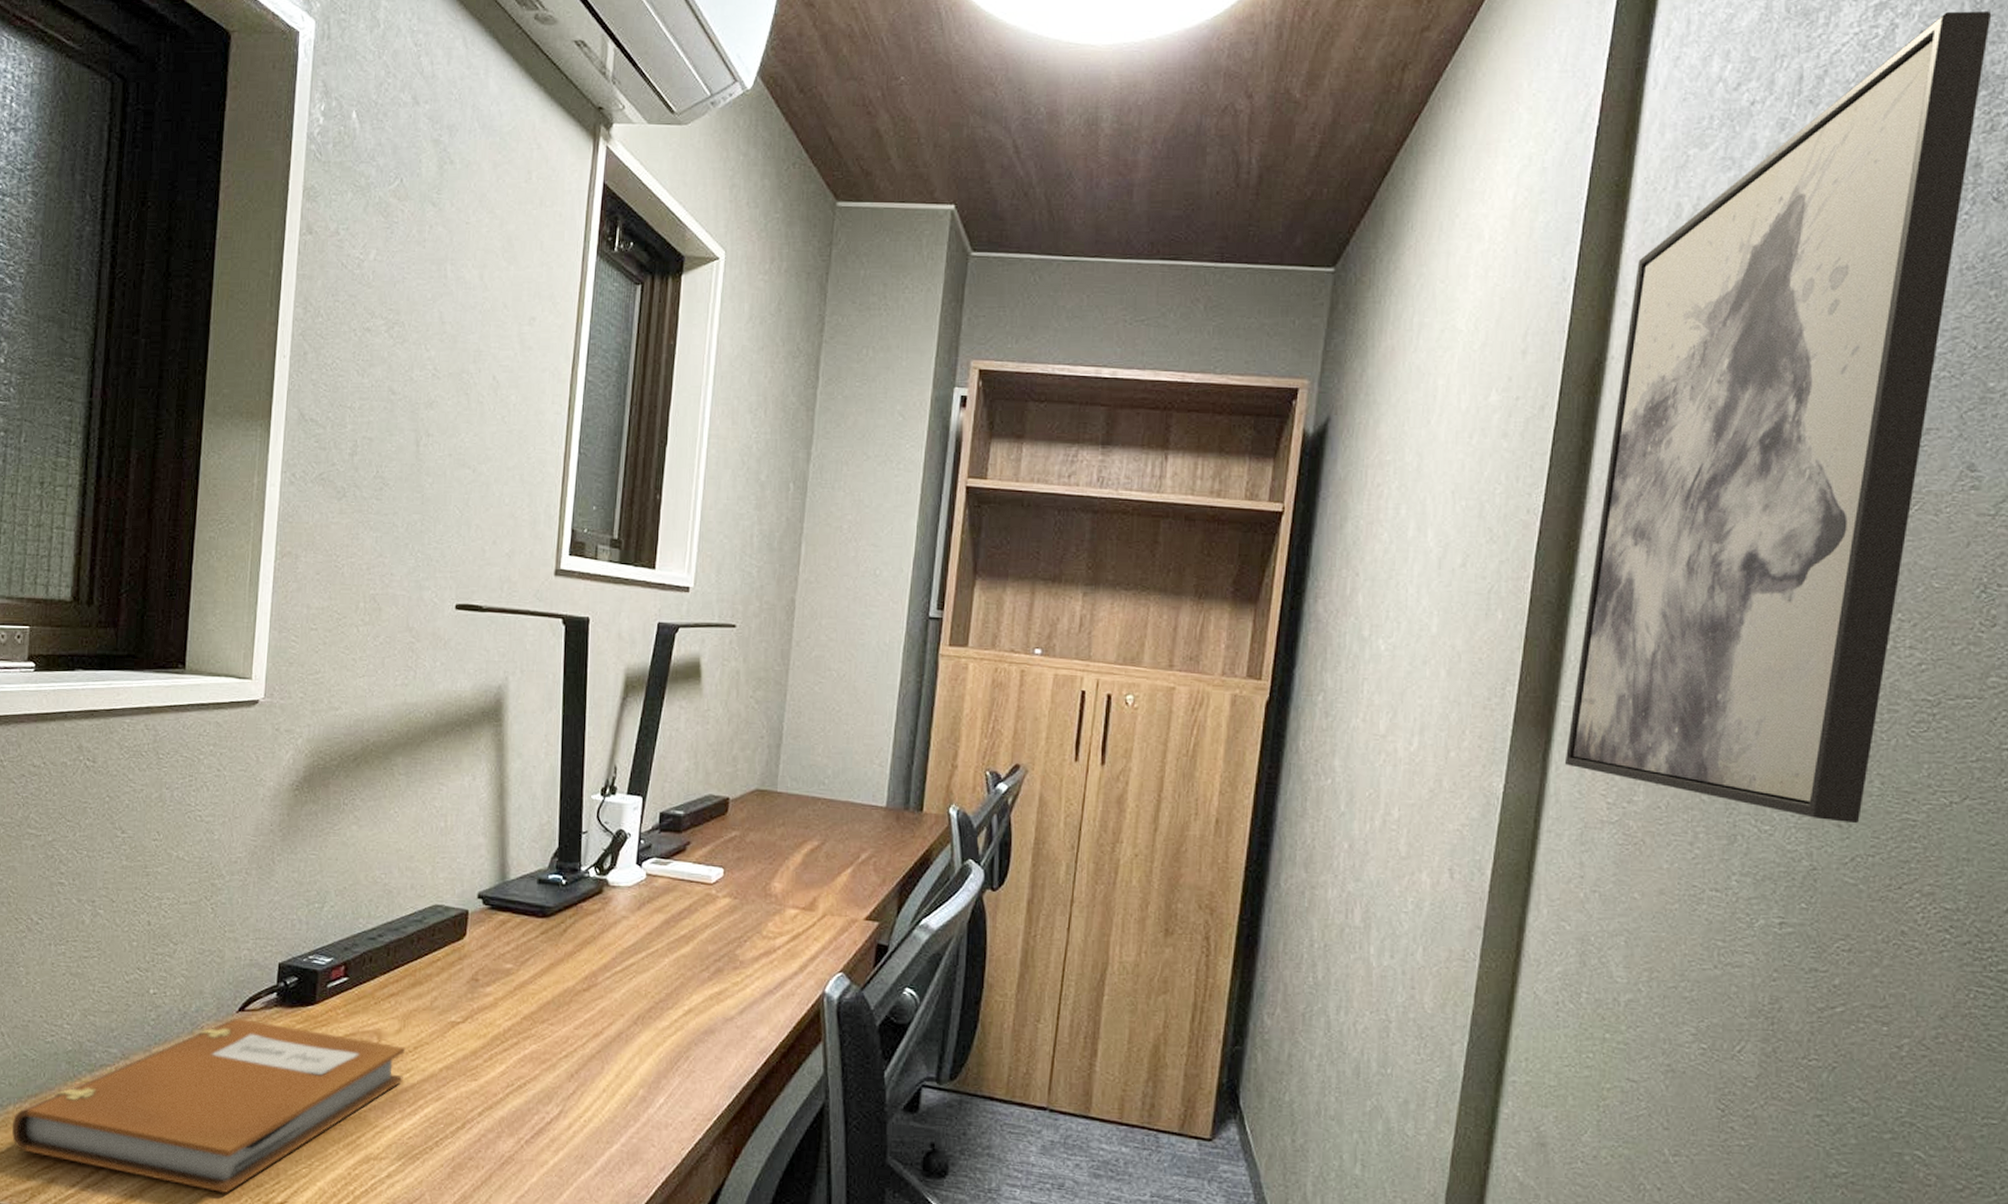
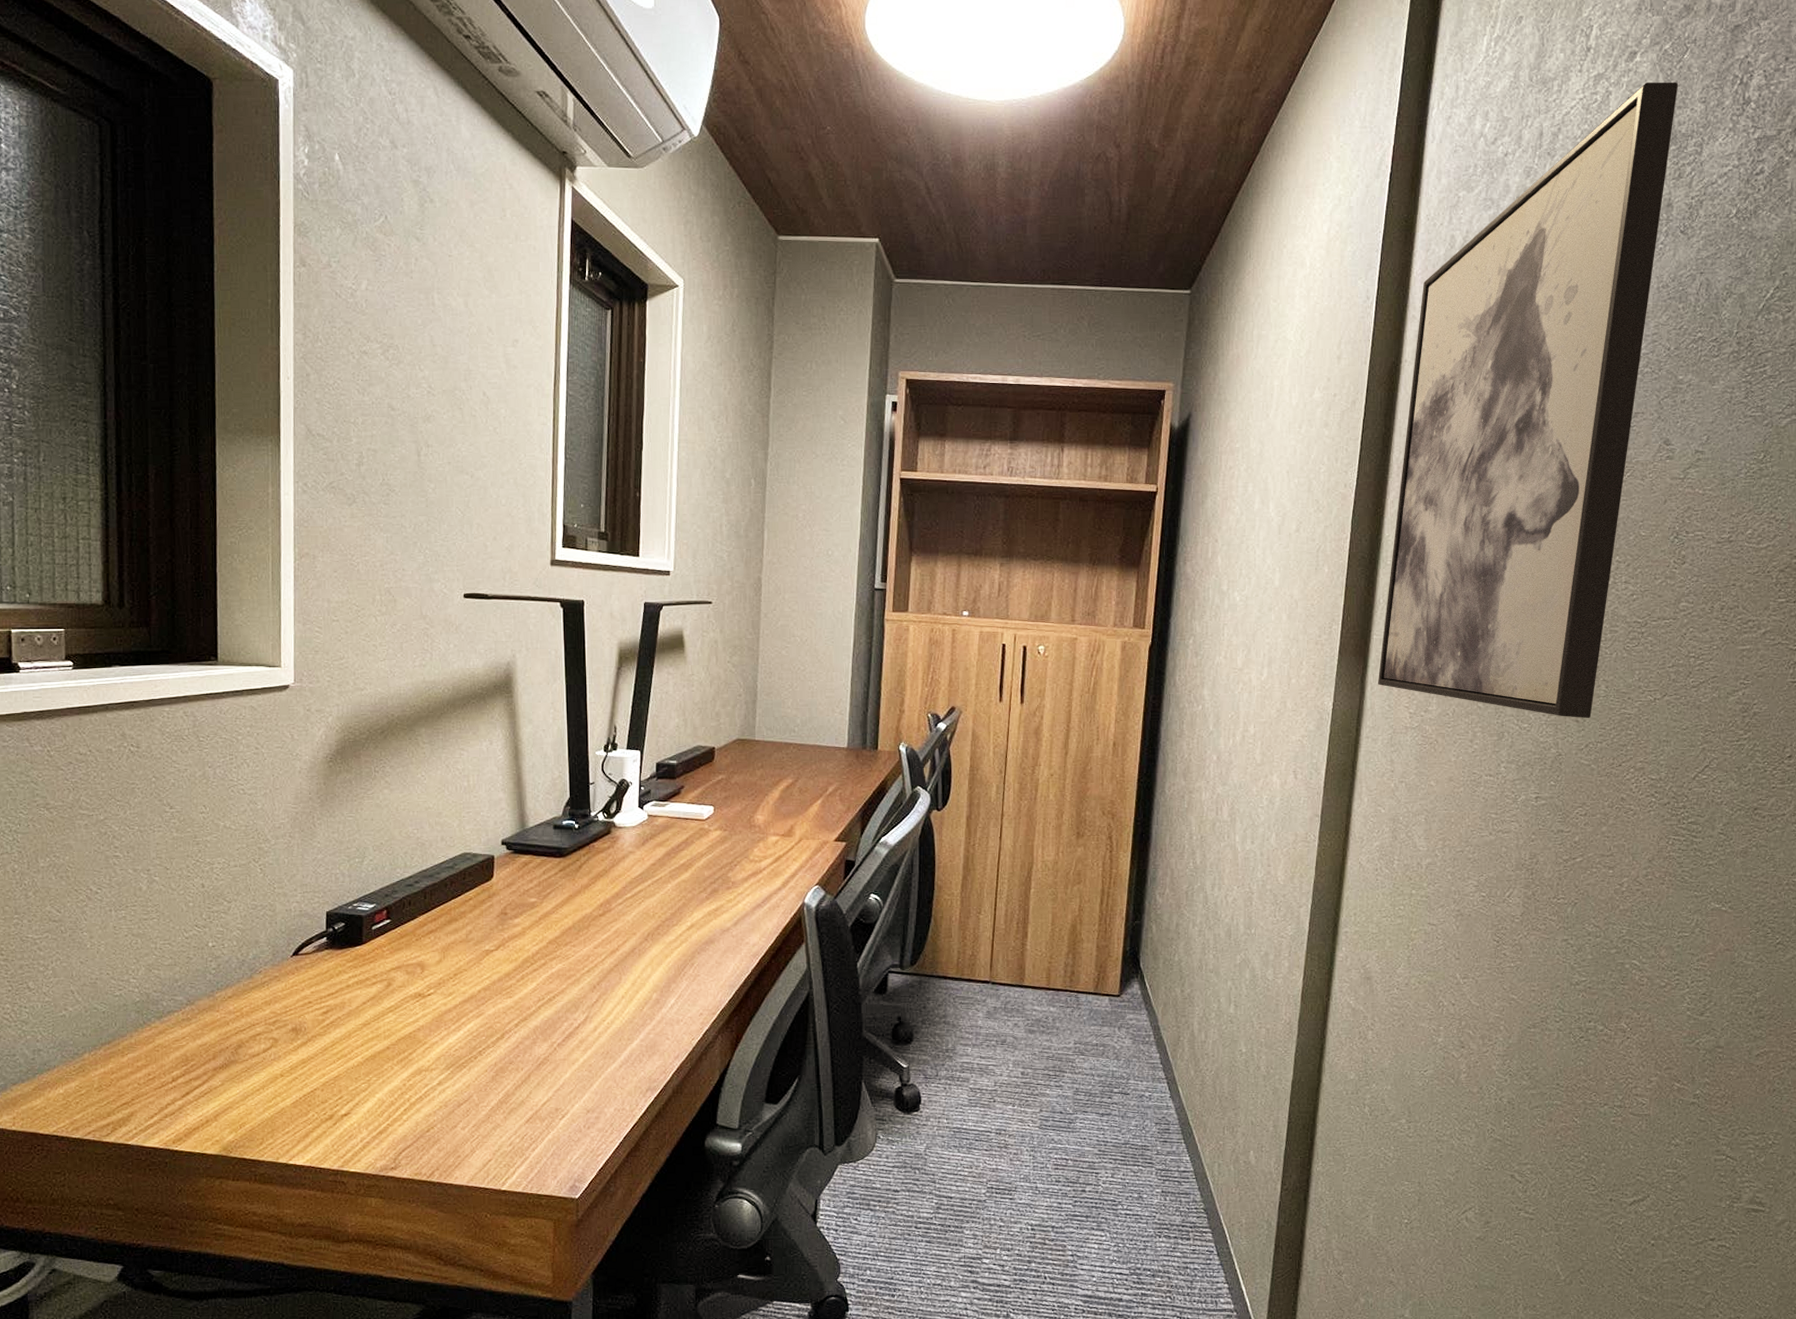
notebook: present [12,1017,406,1194] -> none [89,961,447,1112]

